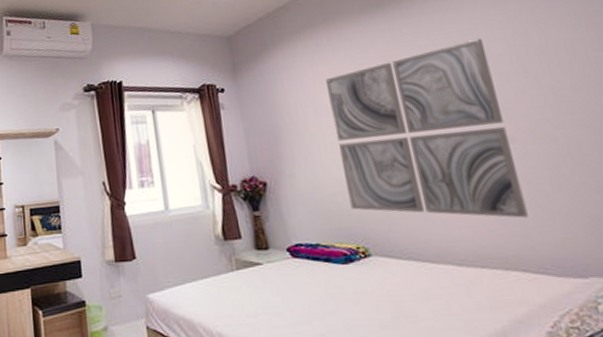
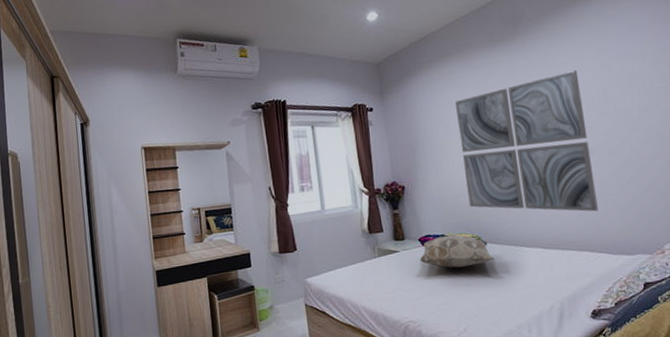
decorative pillow: none [289,244,387,288] -> present [419,234,494,268]

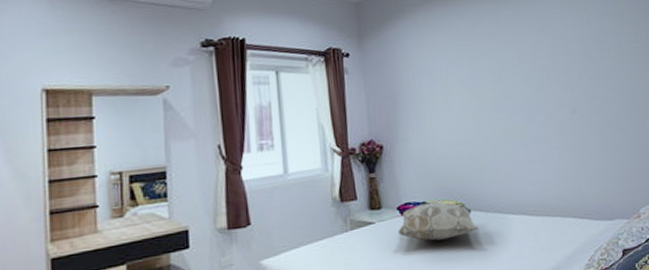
wall art: present [455,70,598,212] -> none [440,25,580,175]

